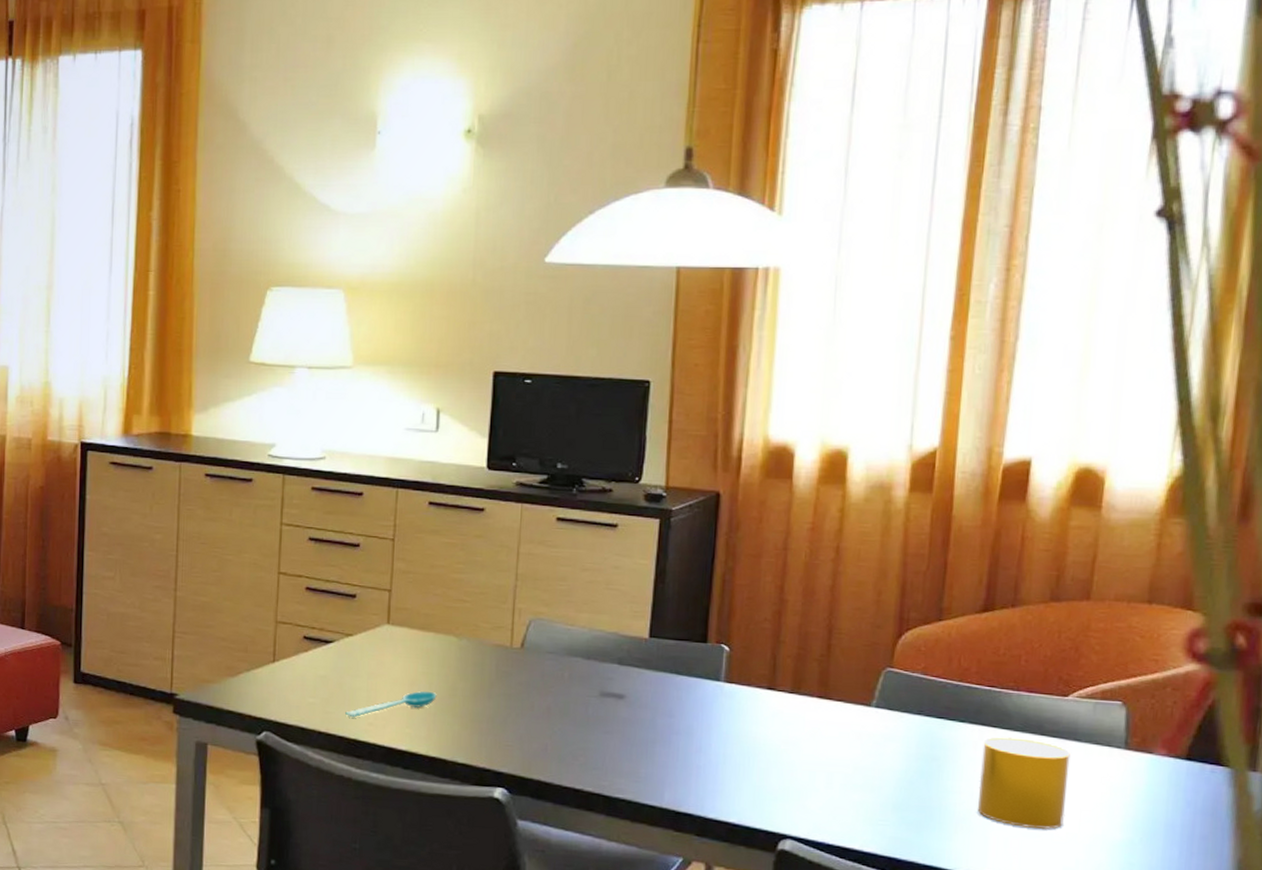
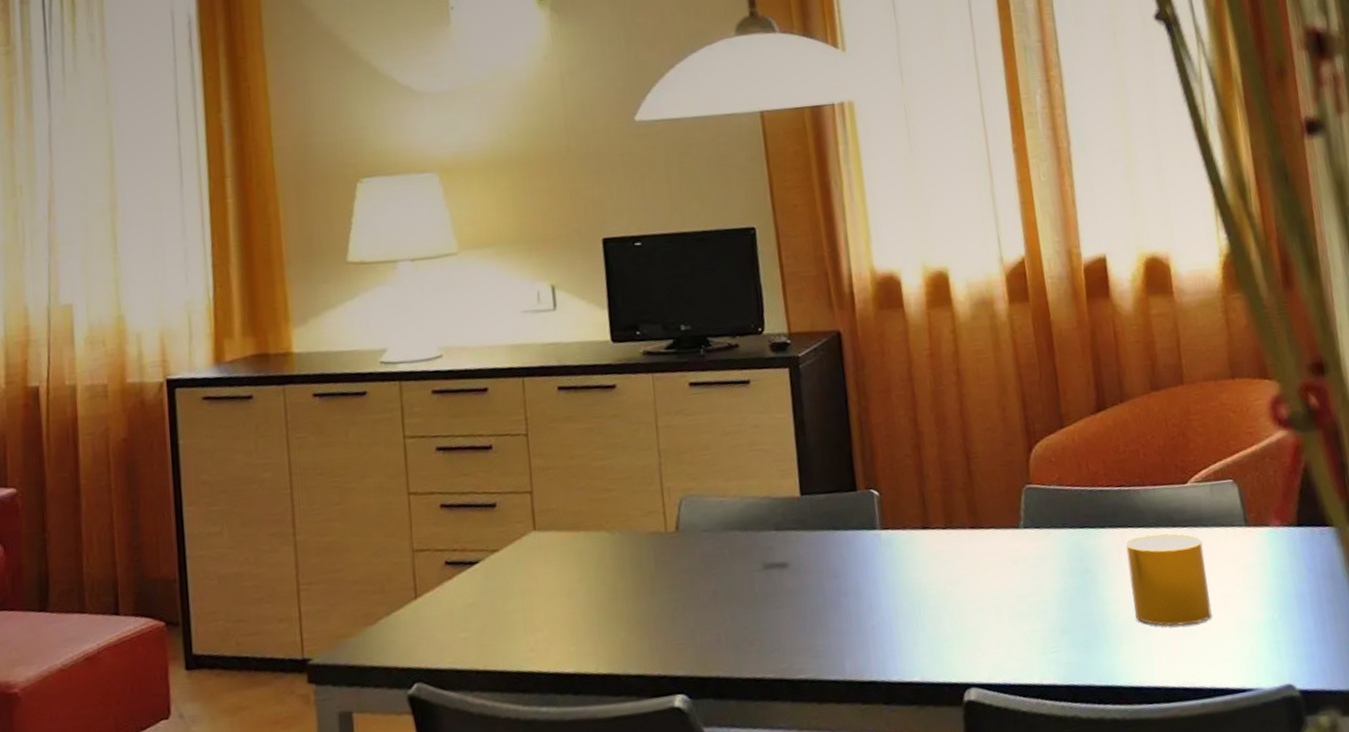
spoon: present [345,691,437,718] -> none [502,599,598,647]

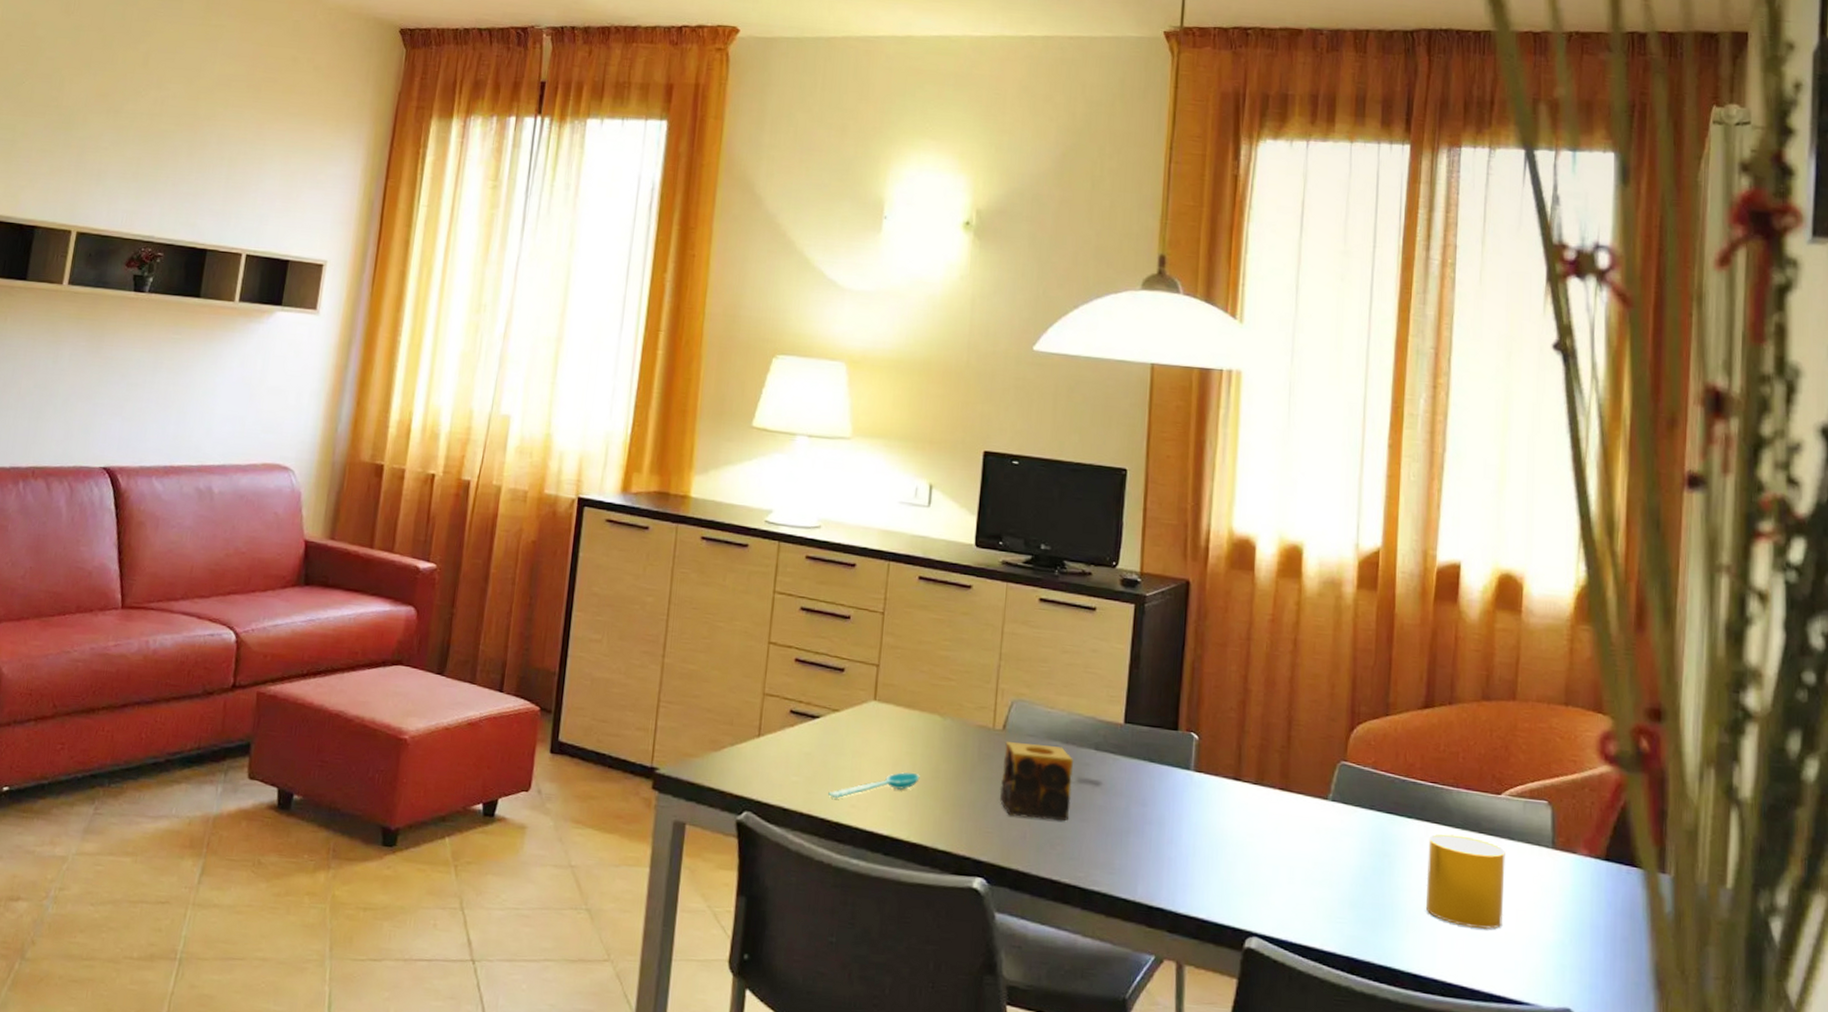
spoon: none [502,599,598,647] -> present [828,772,920,799]
candle: none [681,535,761,622] -> present [999,742,1073,822]

